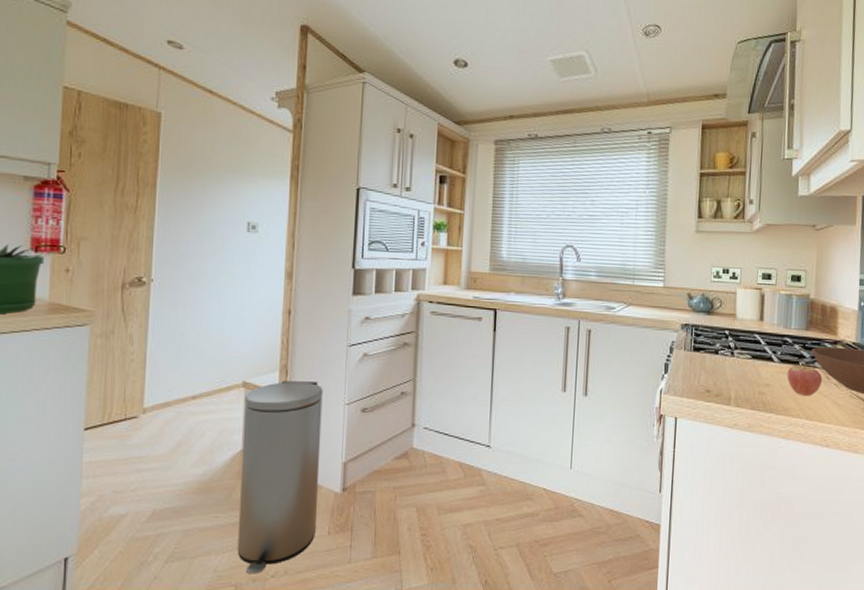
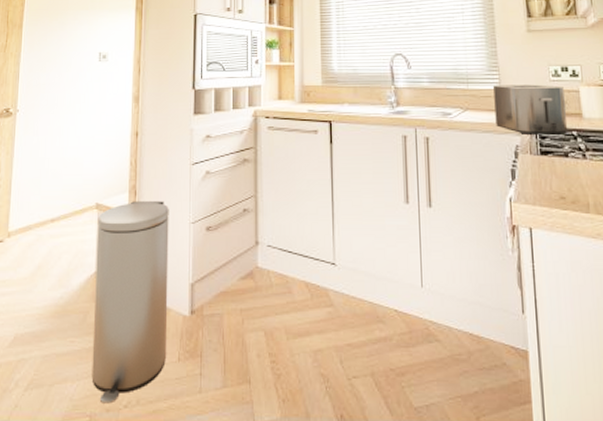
toaster: none [656,282,723,333] -> present [493,84,568,135]

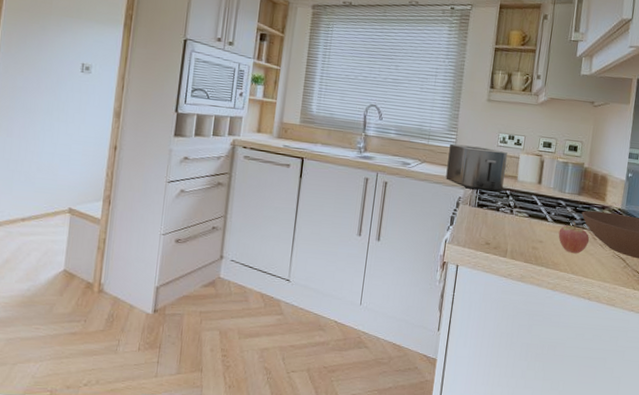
pedal bin: present [91,201,169,404] -> none [54,209,142,382]

